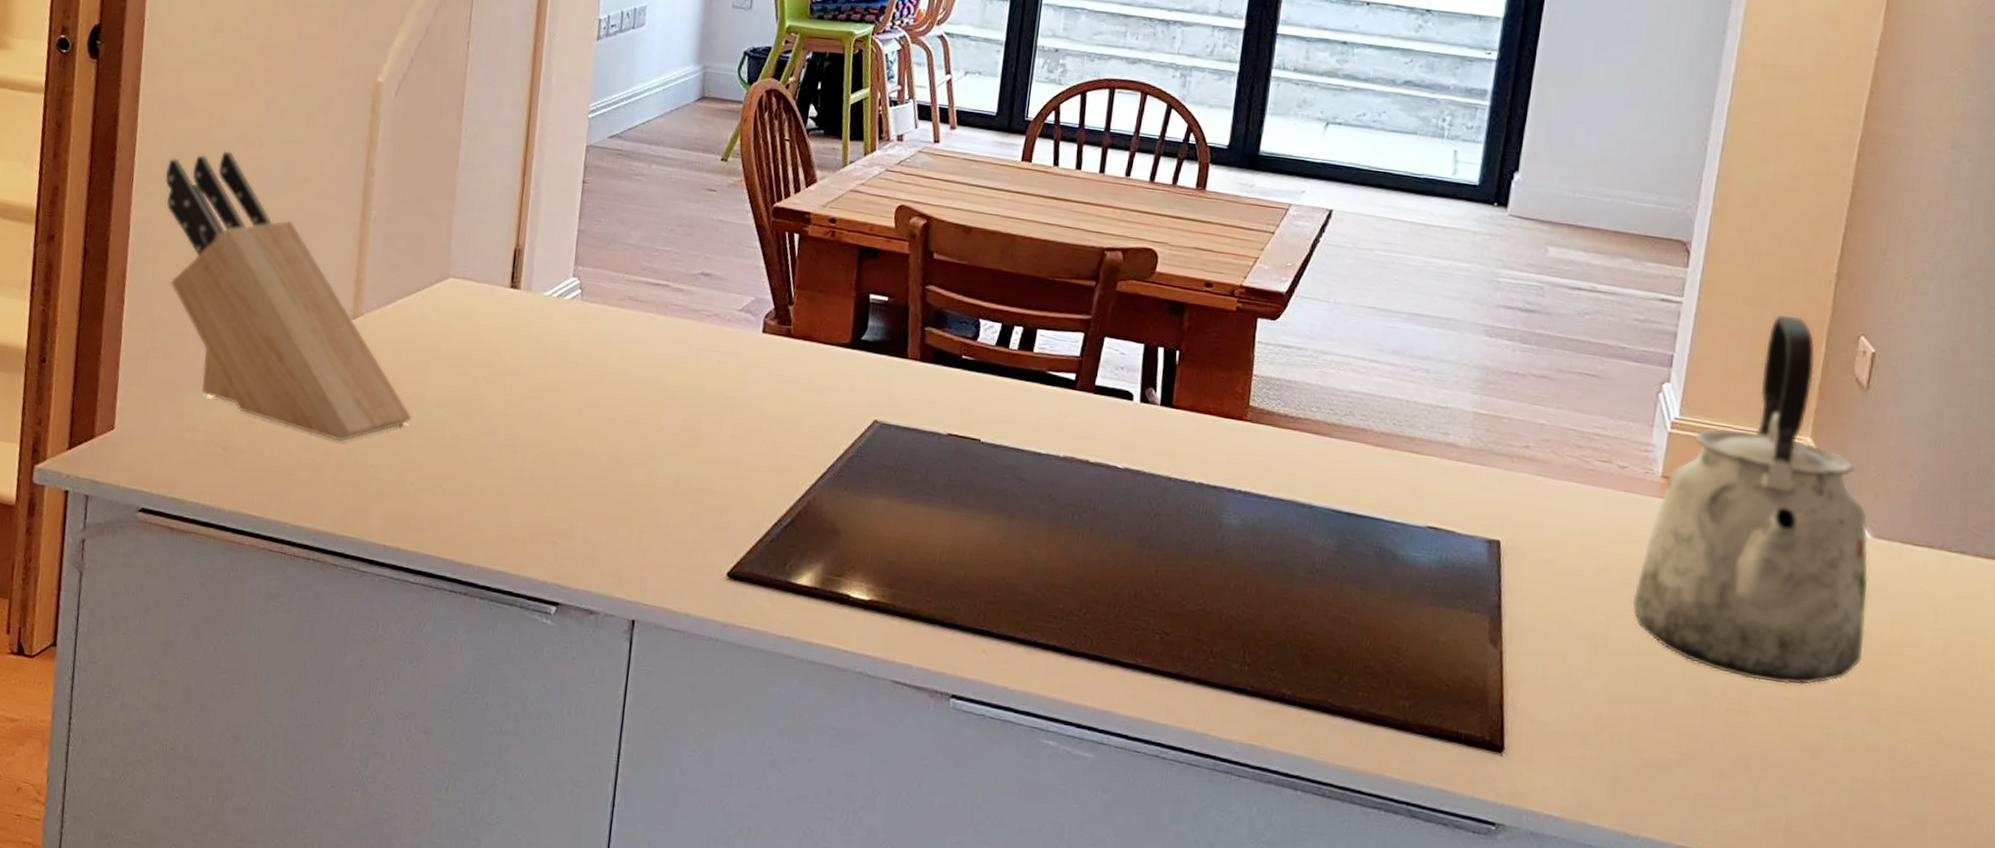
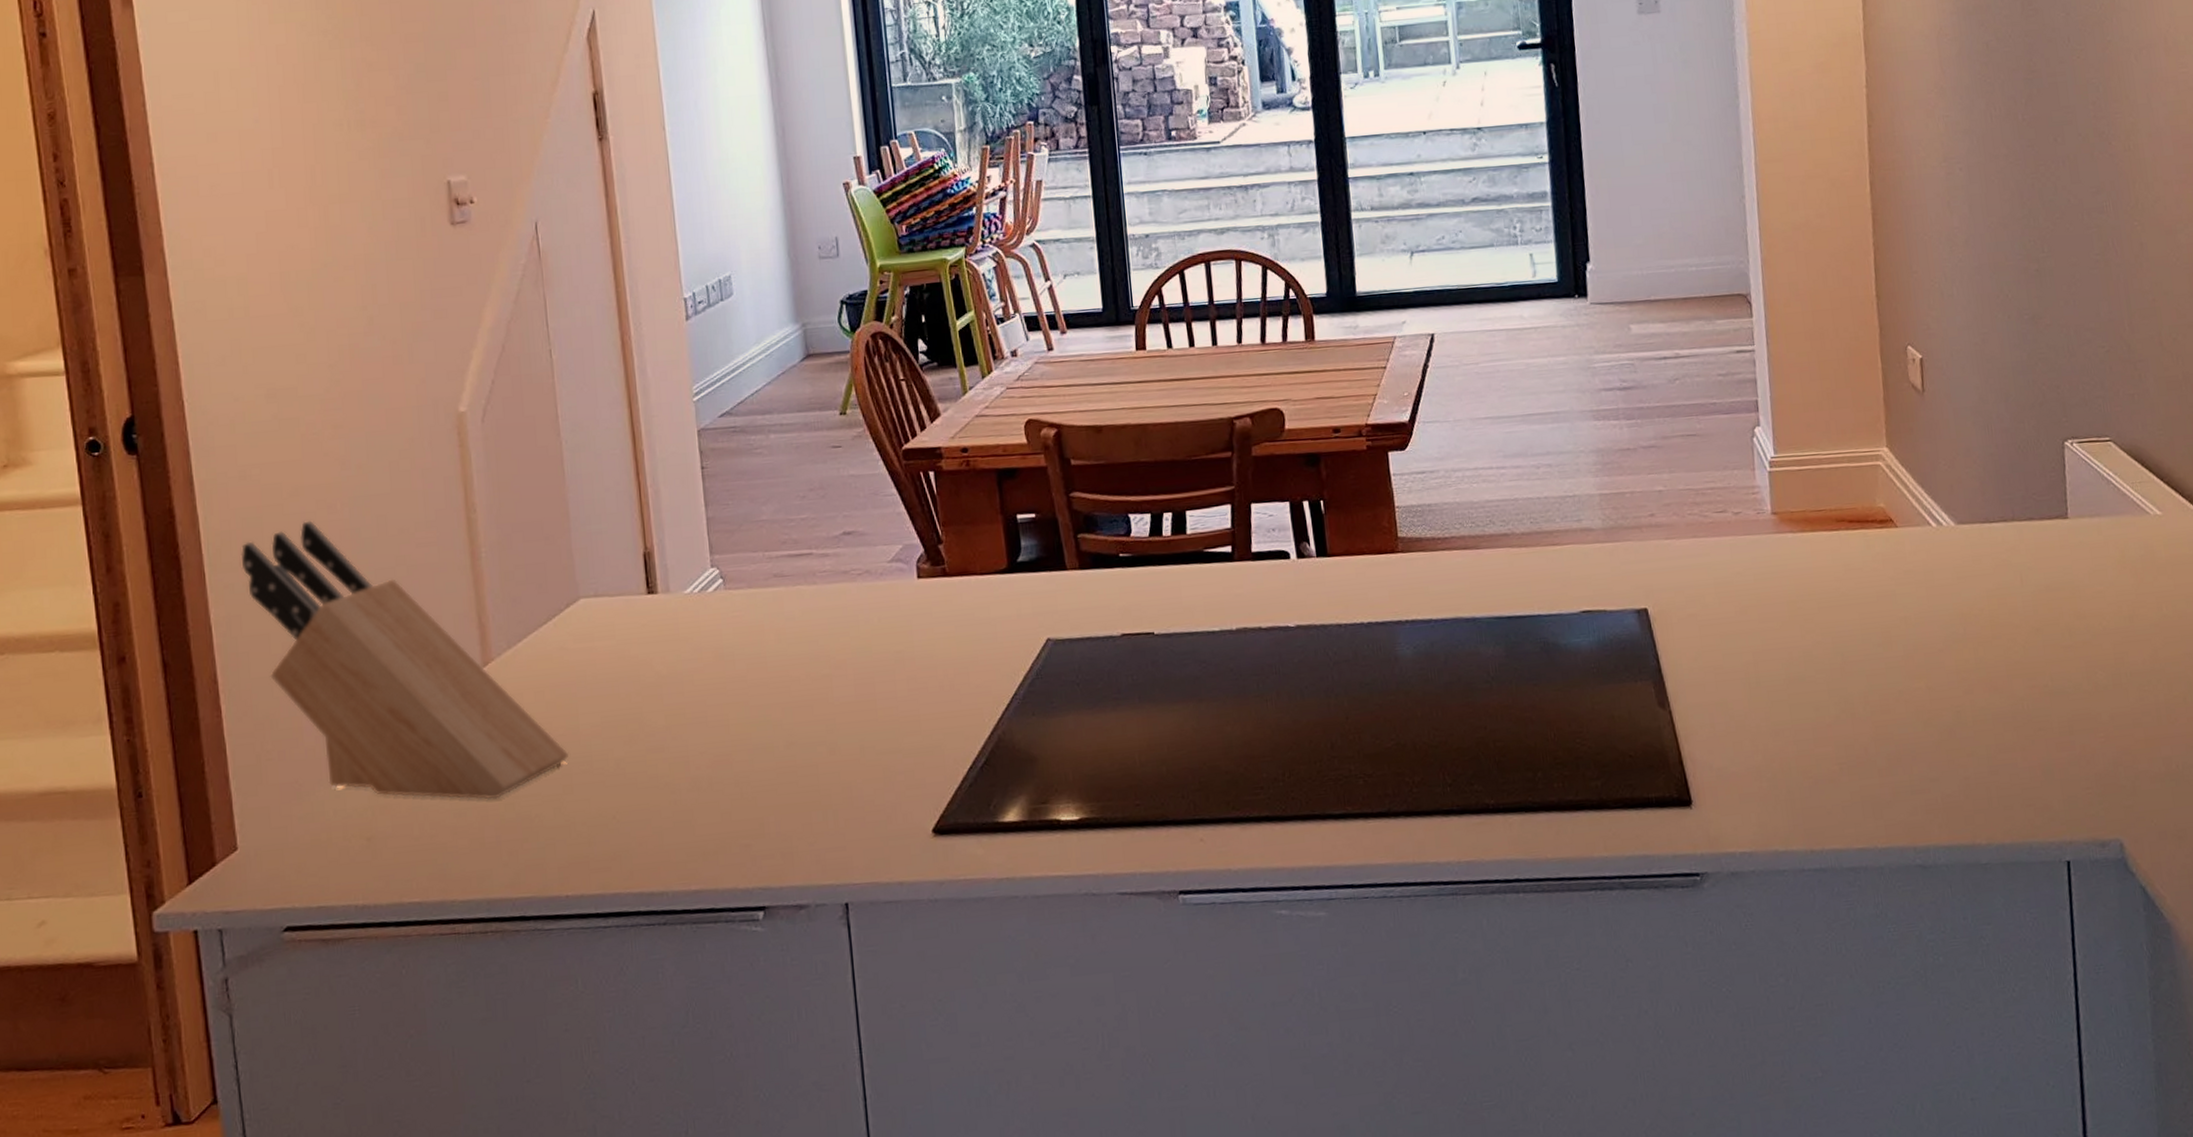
kettle: present [1632,314,1869,685] -> none [1771,340,1971,680]

